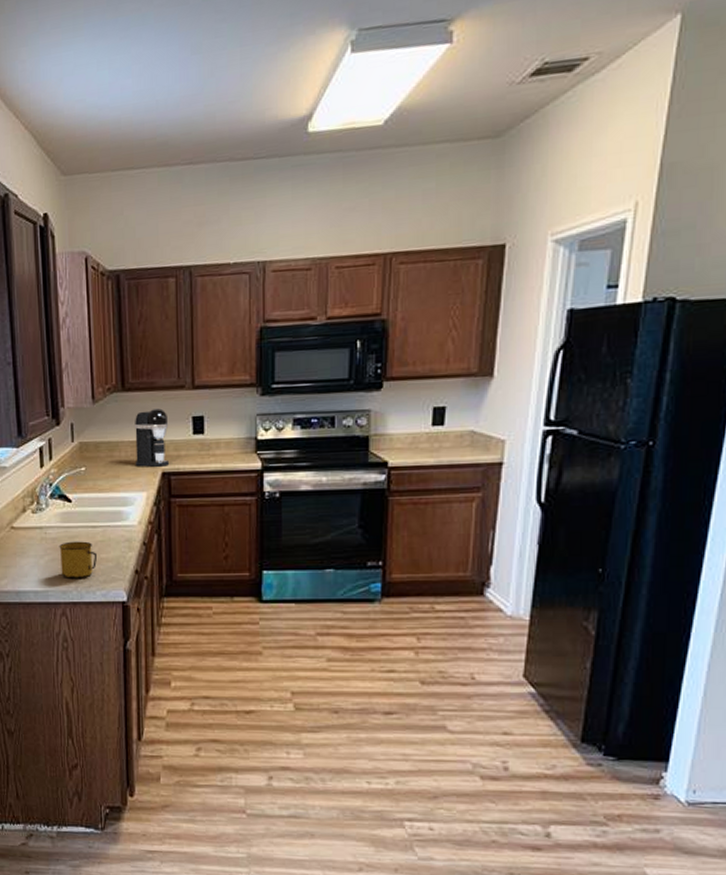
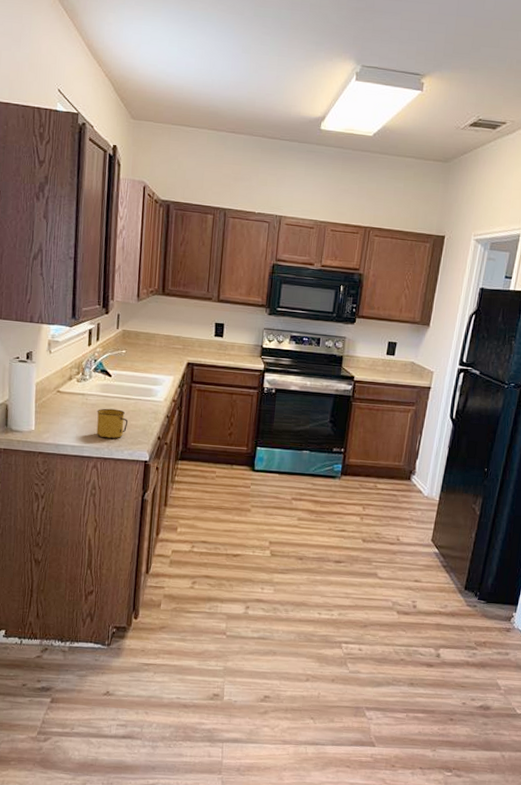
coffee maker: present [134,408,170,467] -> none [166,312,197,358]

